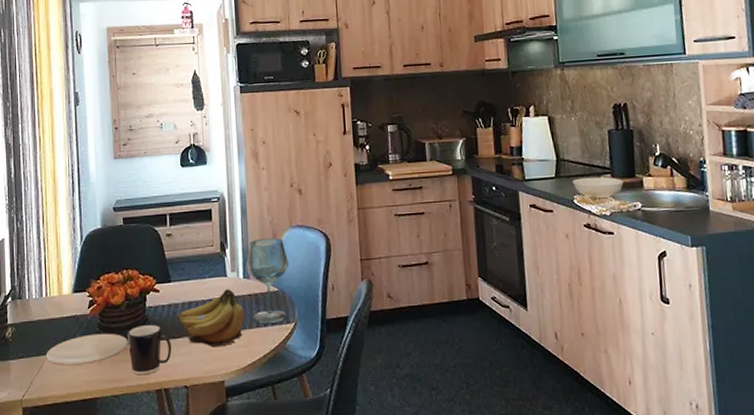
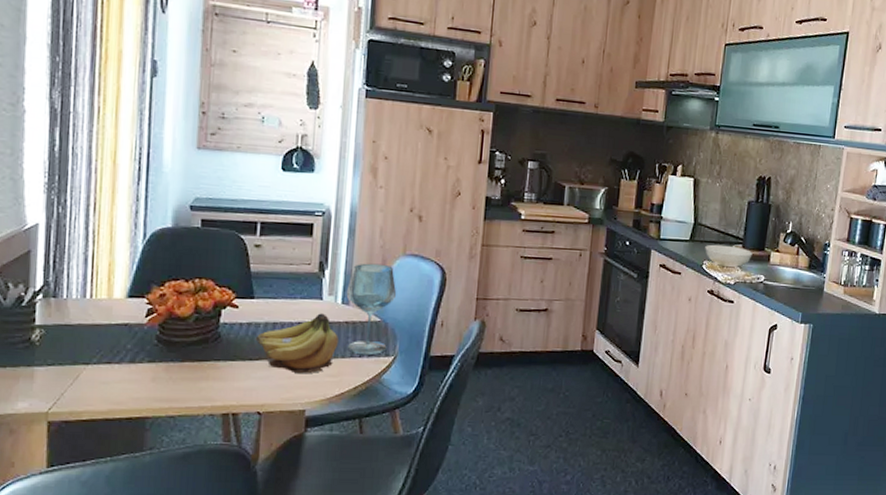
plate: present [45,333,128,366] -> none [84,346,193,380]
mug: present [127,324,172,375] -> none [192,342,247,397]

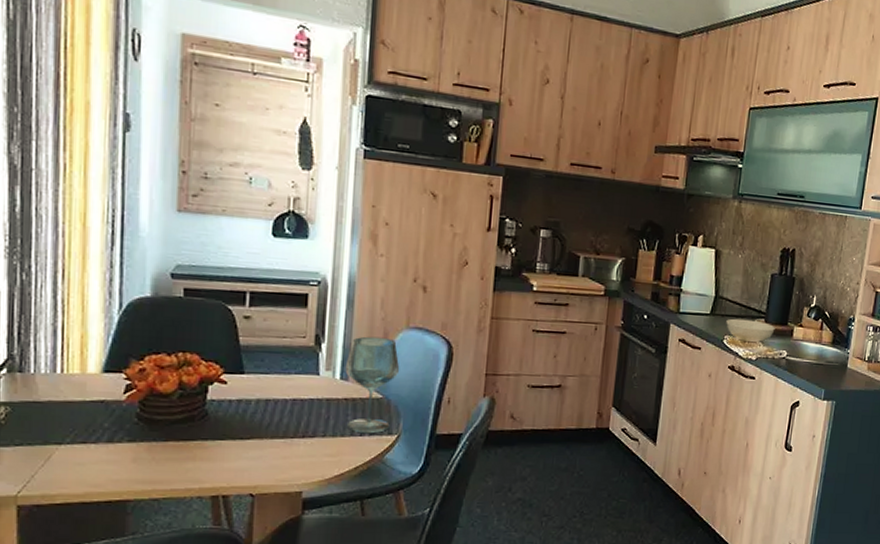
fruit: present [255,313,338,374] -> none [246,389,337,454]

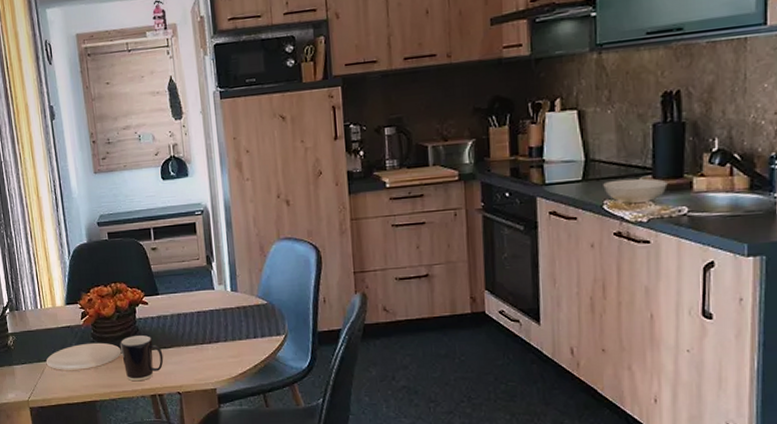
plate: none [56,424,178,461] -> present [45,342,122,372]
mug: none [177,420,237,478] -> present [119,334,164,382]
wine glass: present [345,336,400,434] -> none [233,250,278,336]

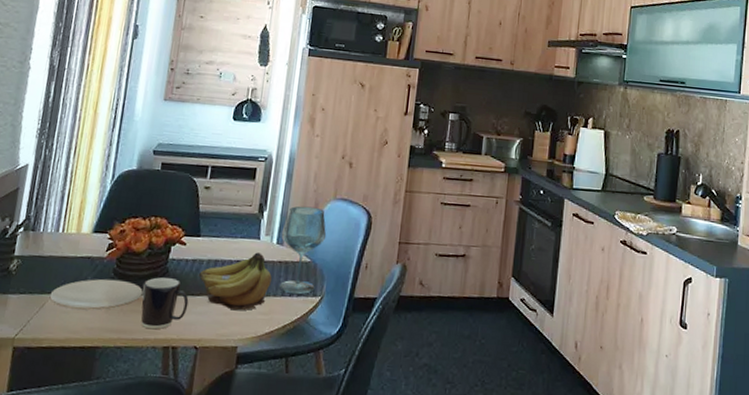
fruit: none [165,302,234,357] -> present [198,252,272,311]
wine glass: none [233,250,278,336] -> present [279,206,327,295]
bowl: present [603,178,668,205] -> none [616,195,664,219]

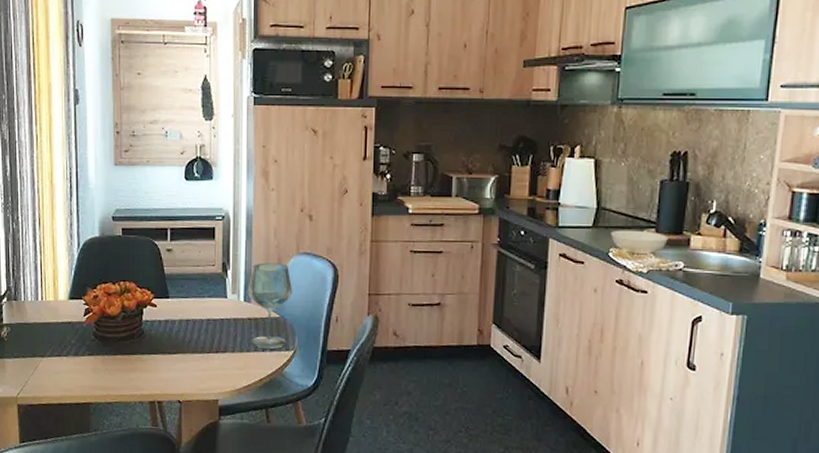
plate: present [49,278,143,310] -> none [40,341,123,371]
mug: present [141,276,189,330] -> none [122,337,167,386]
fruit: present [198,252,272,311] -> none [172,311,243,367]
bowl: none [616,195,664,219] -> present [611,230,668,255]

